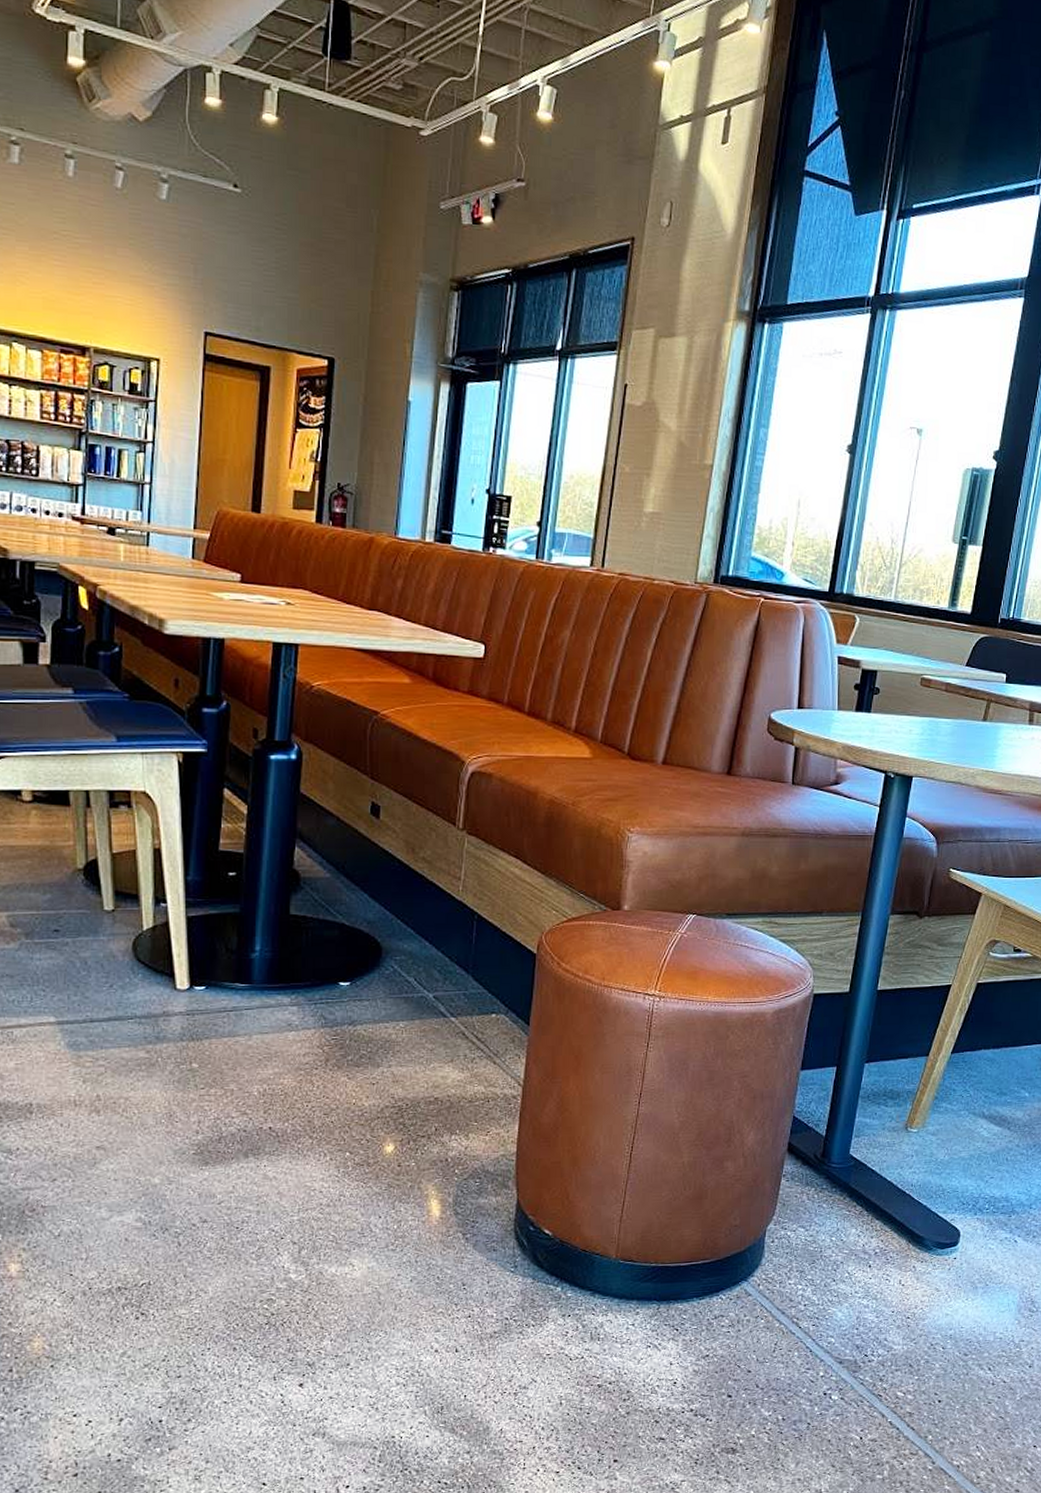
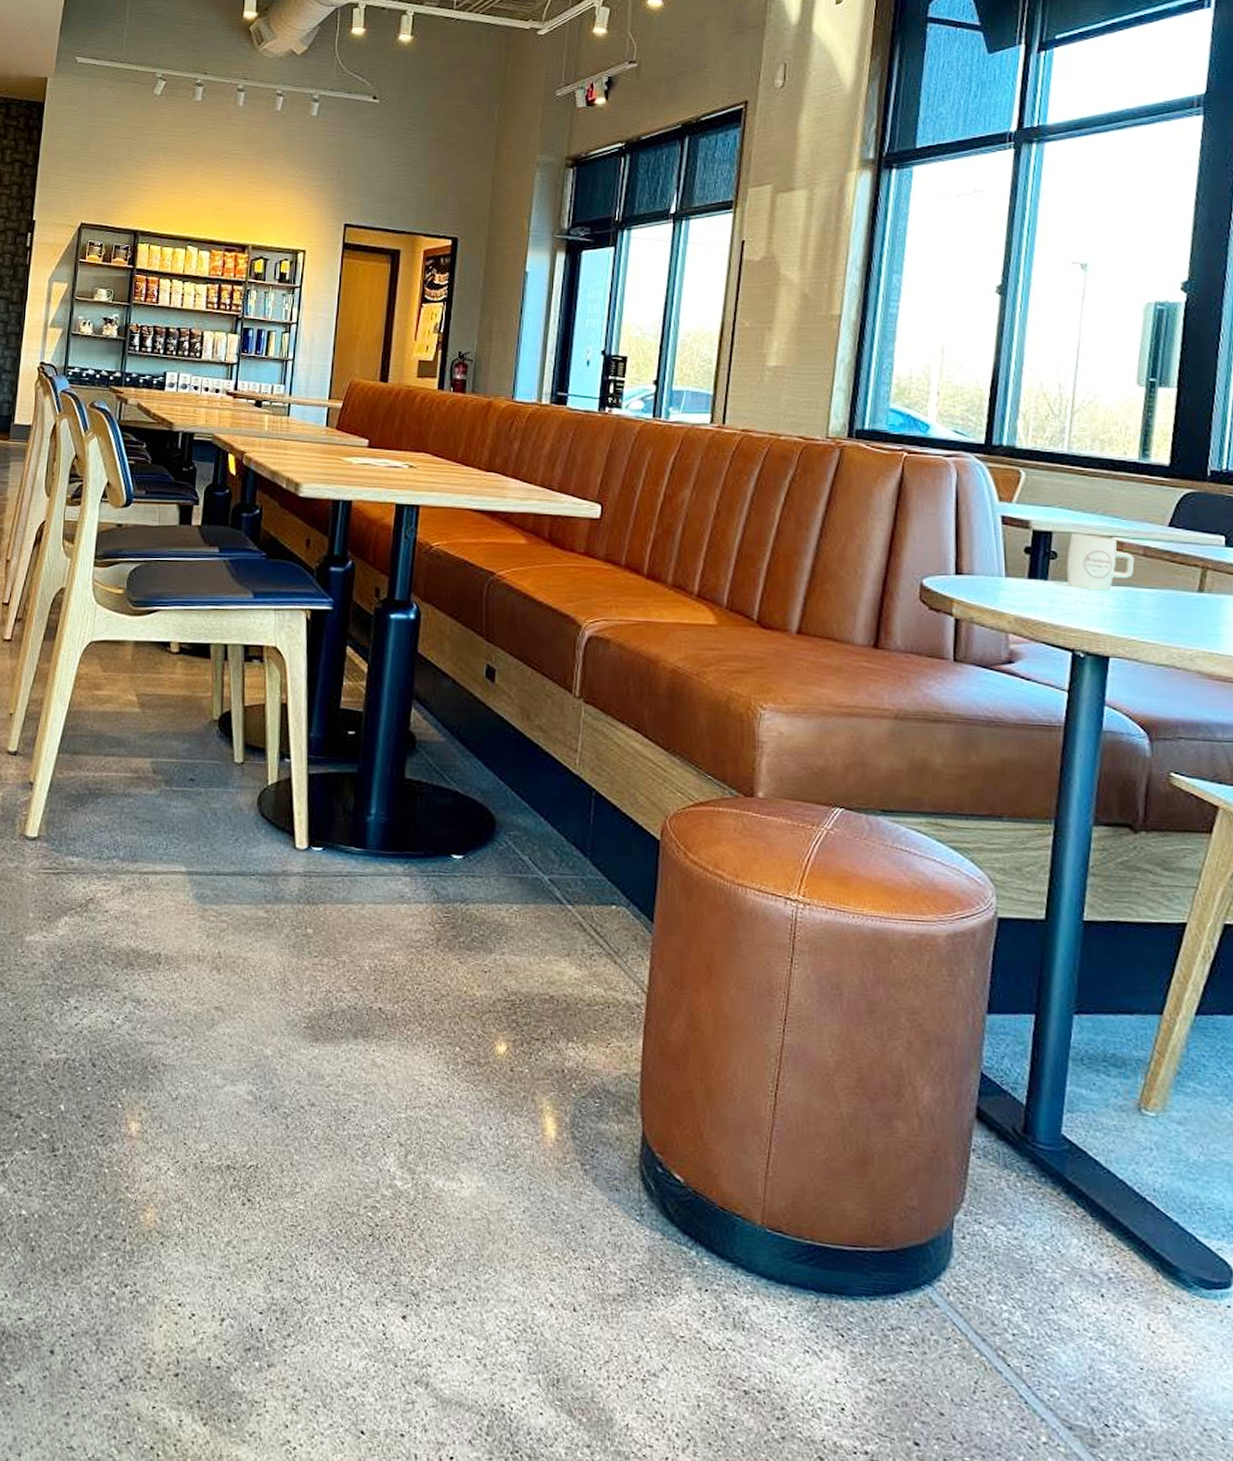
mug: none [886,672,938,722] -> present [1066,534,1135,592]

